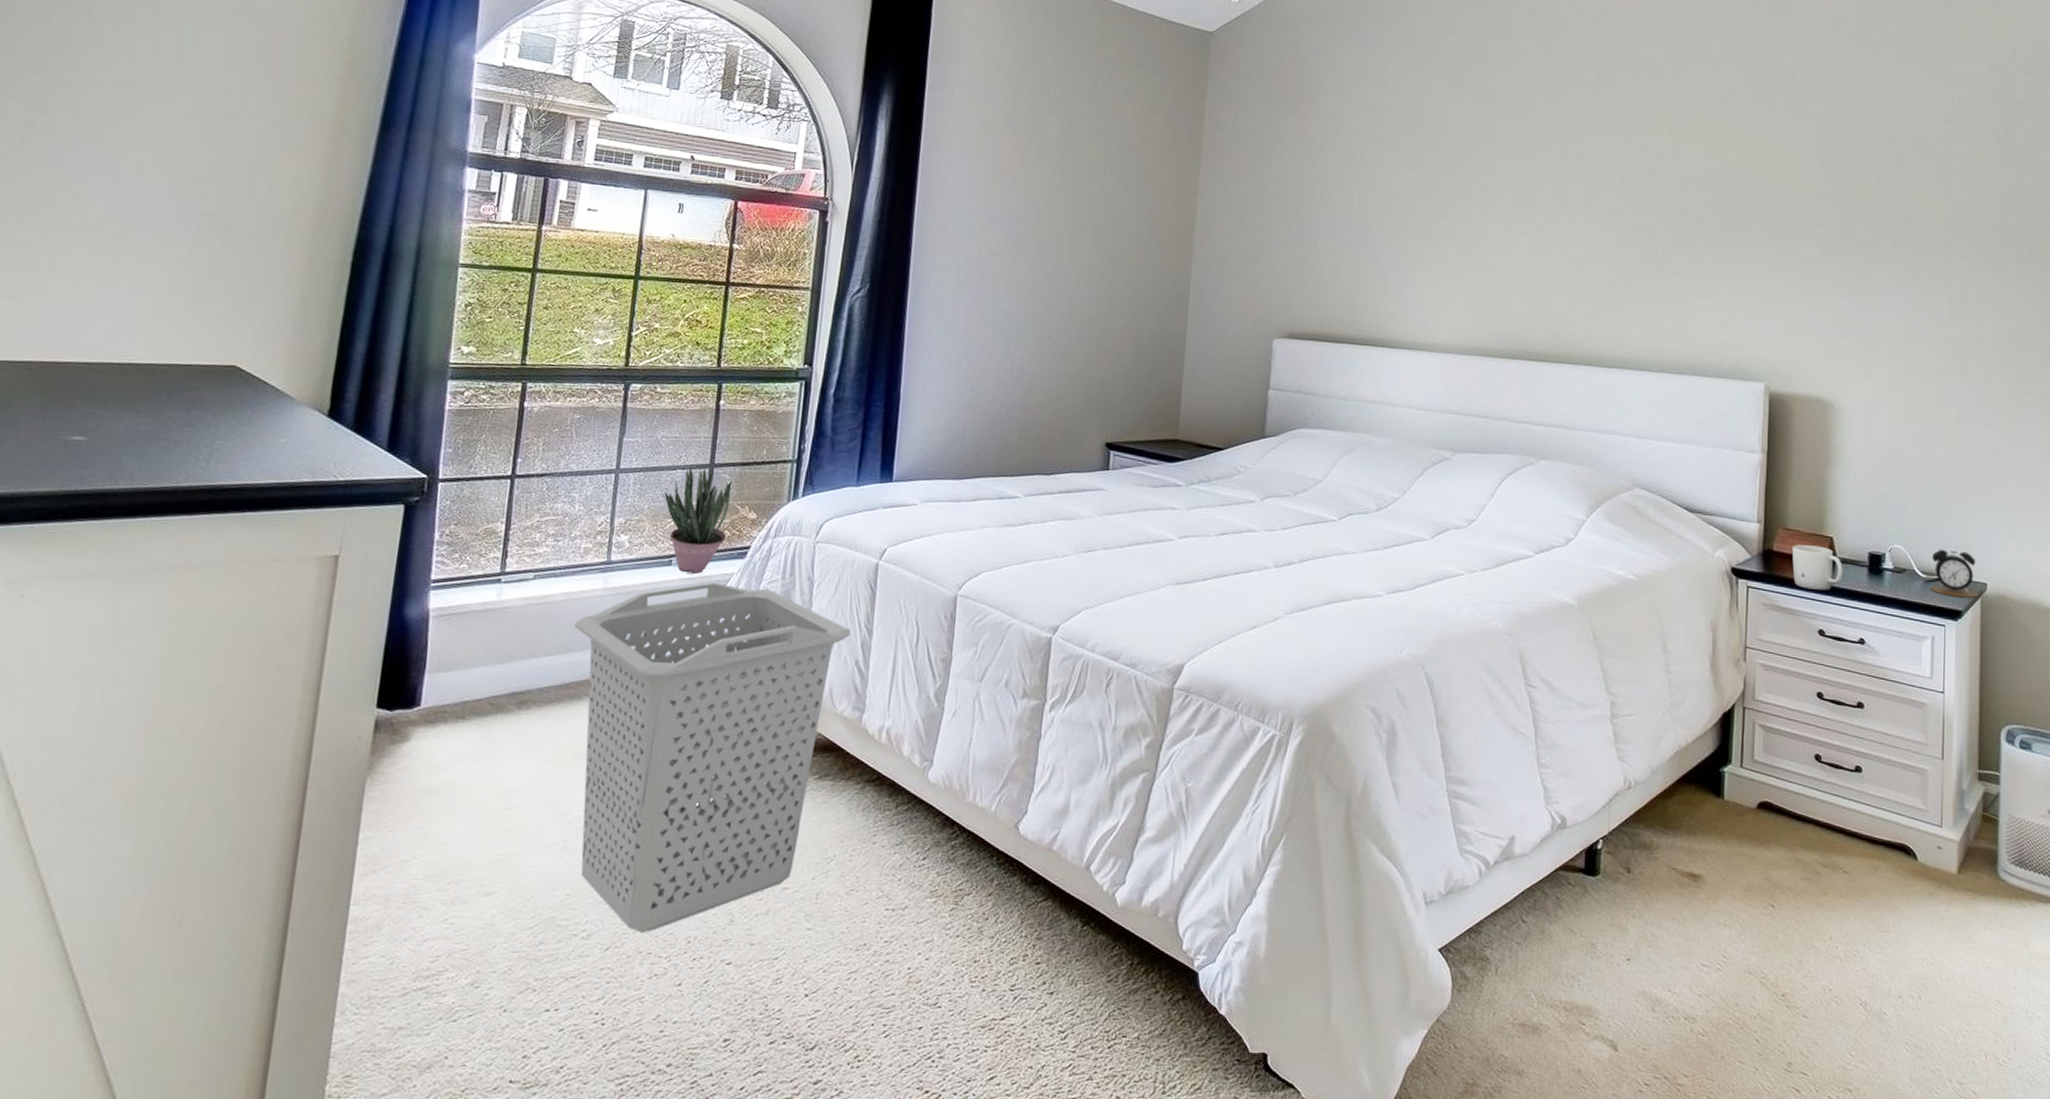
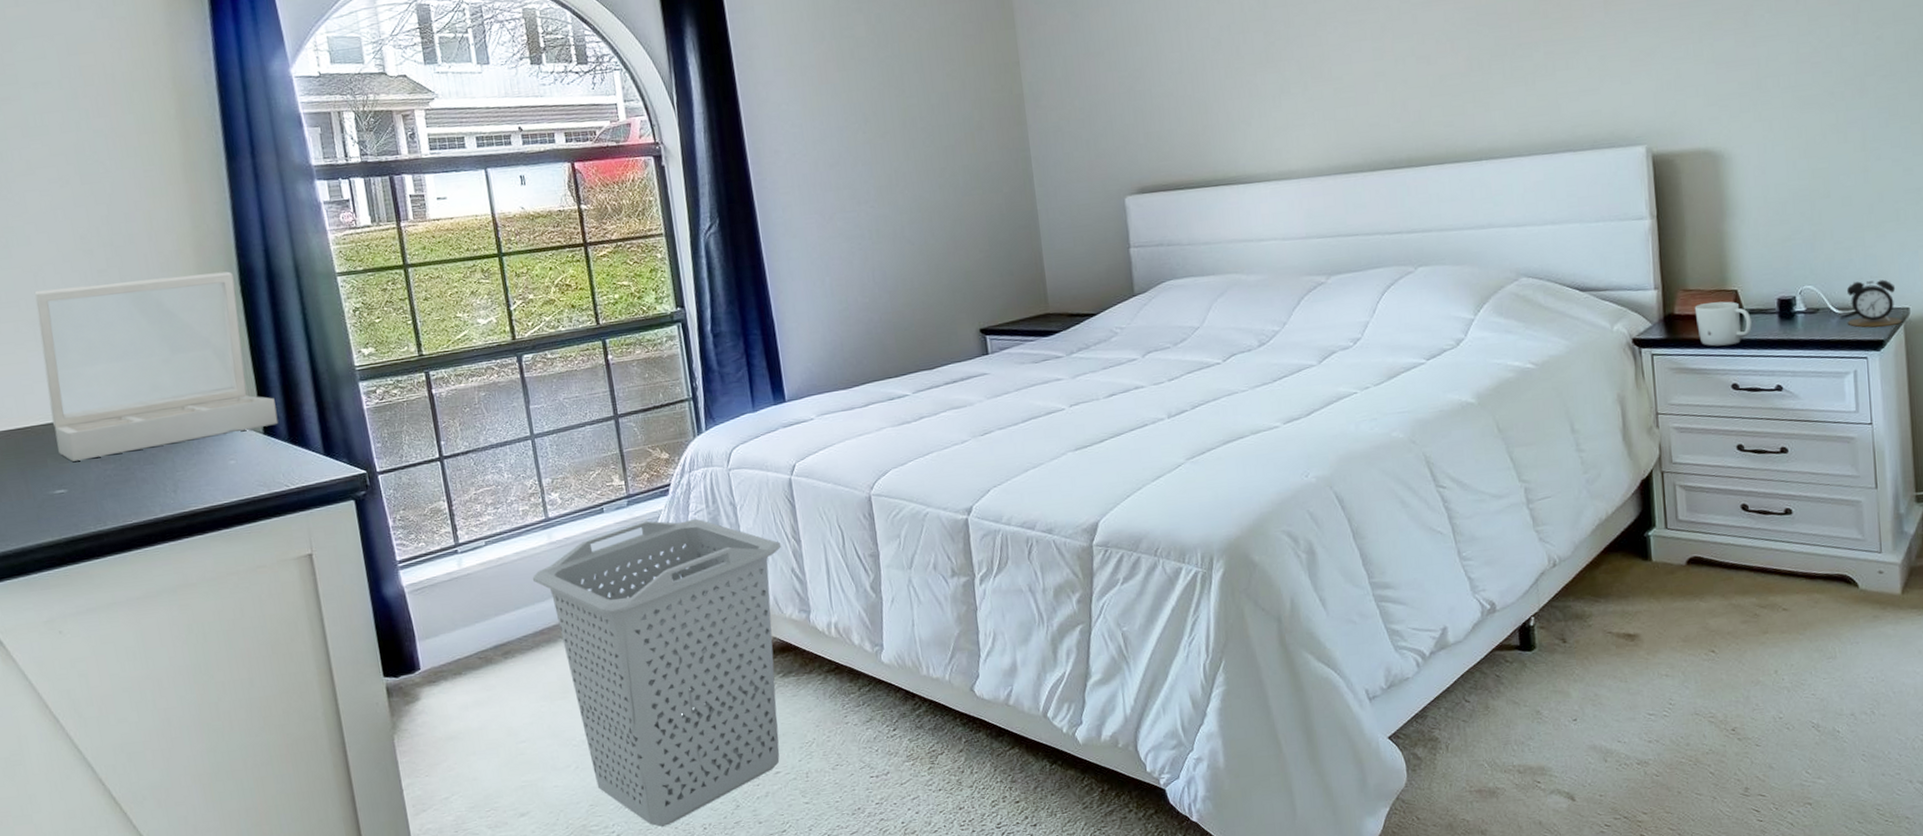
jewelry box: none [92,221,351,409] -> present [34,271,279,462]
potted plant: present [664,465,732,574] -> none [580,420,647,518]

